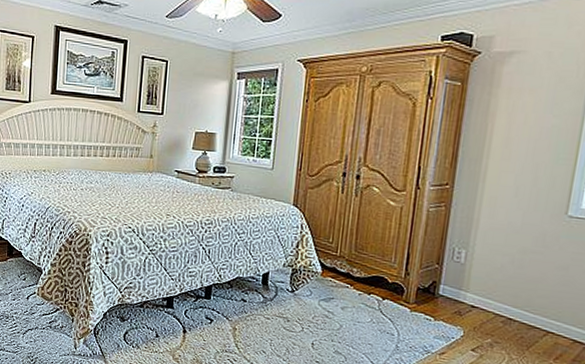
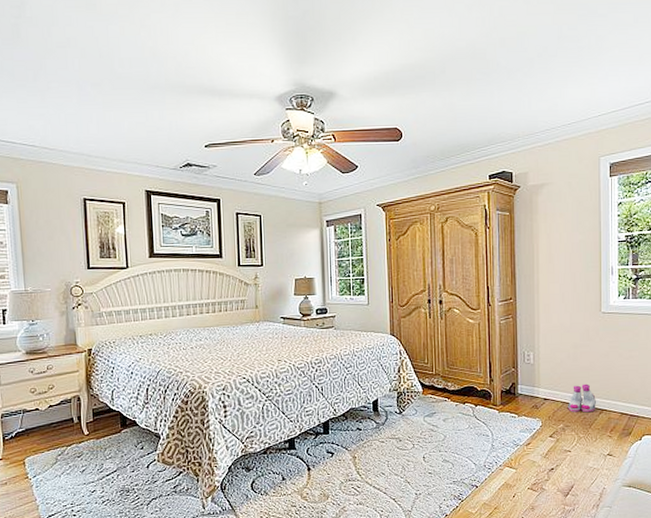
boots: none [501,297,542,332] -> present [568,383,596,413]

